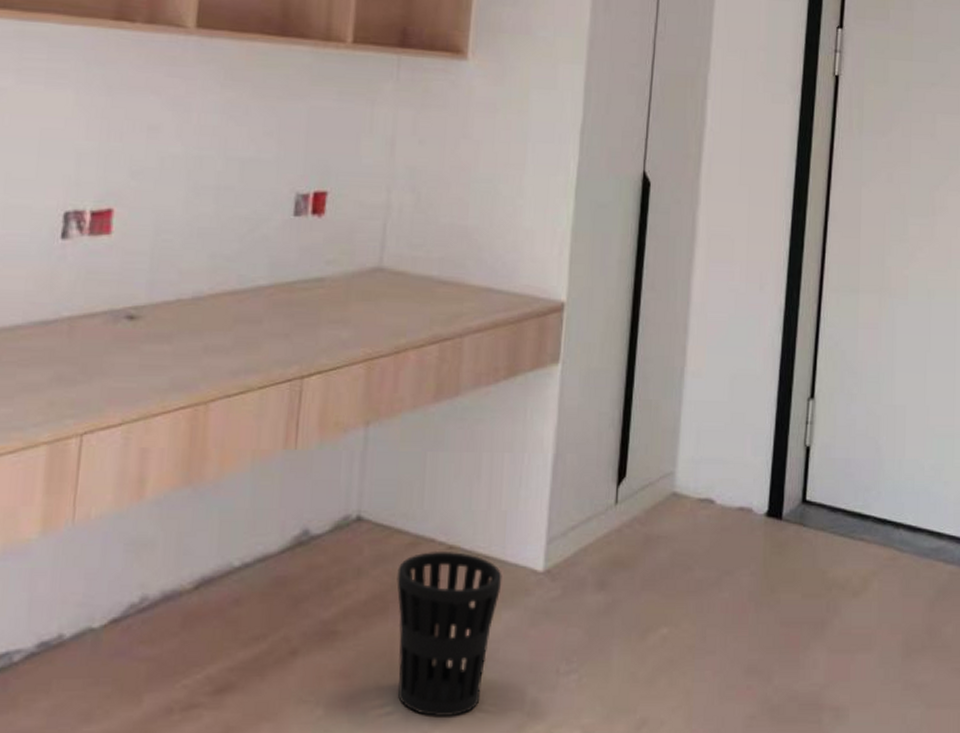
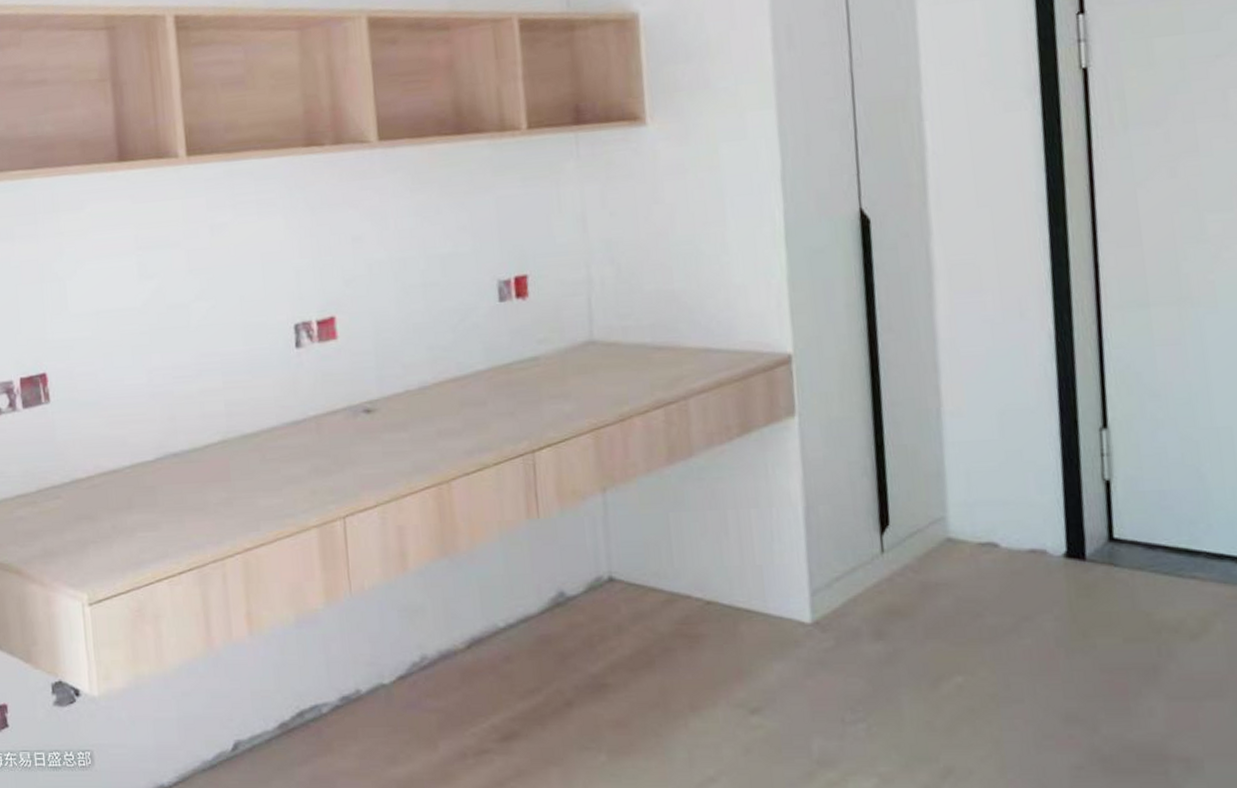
wastebasket: present [397,550,502,718] -> none [657,606,769,764]

